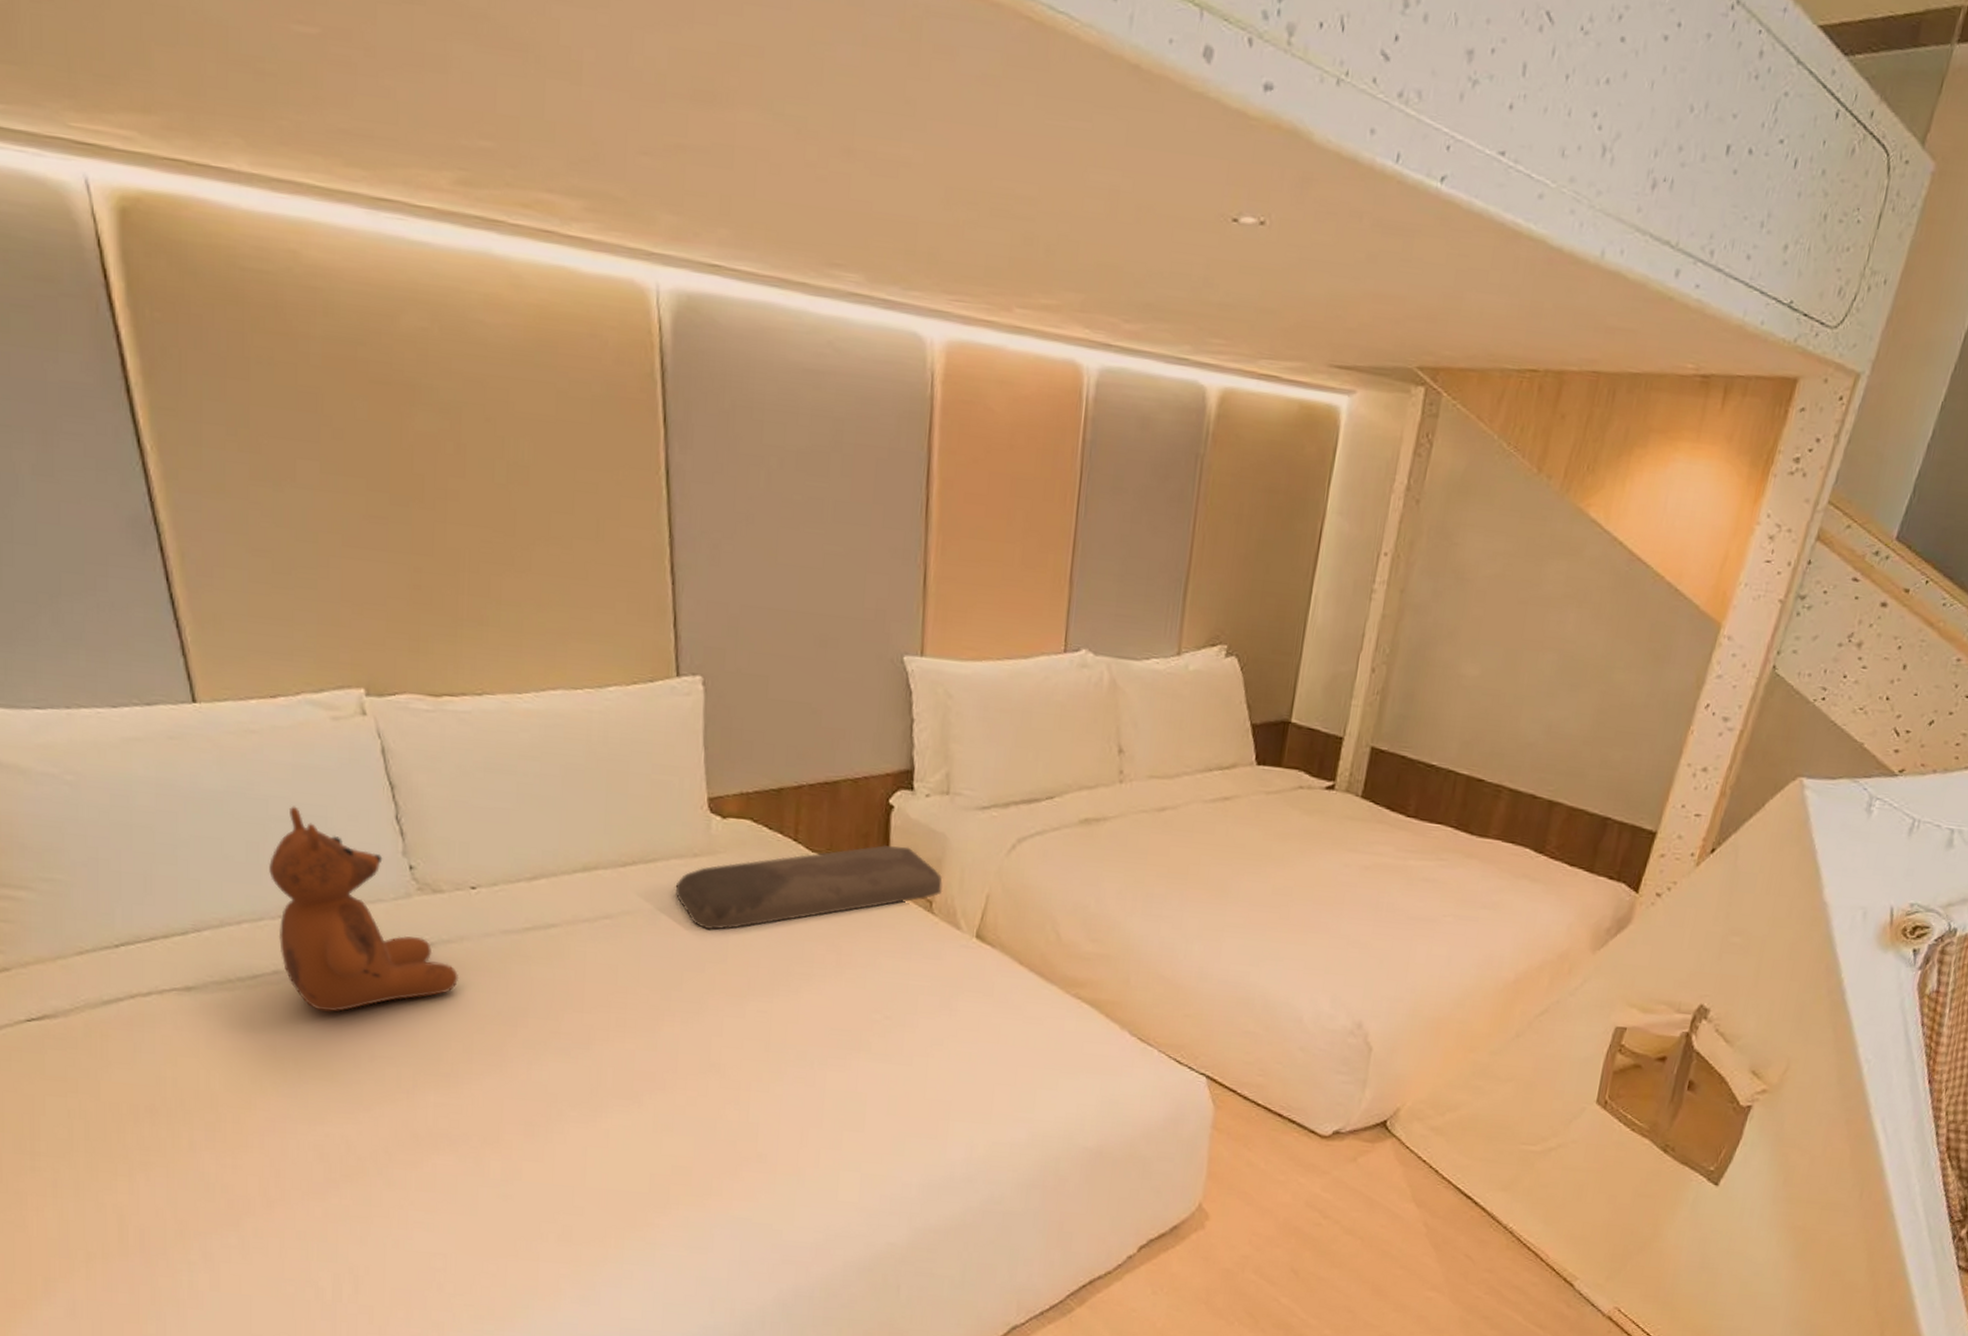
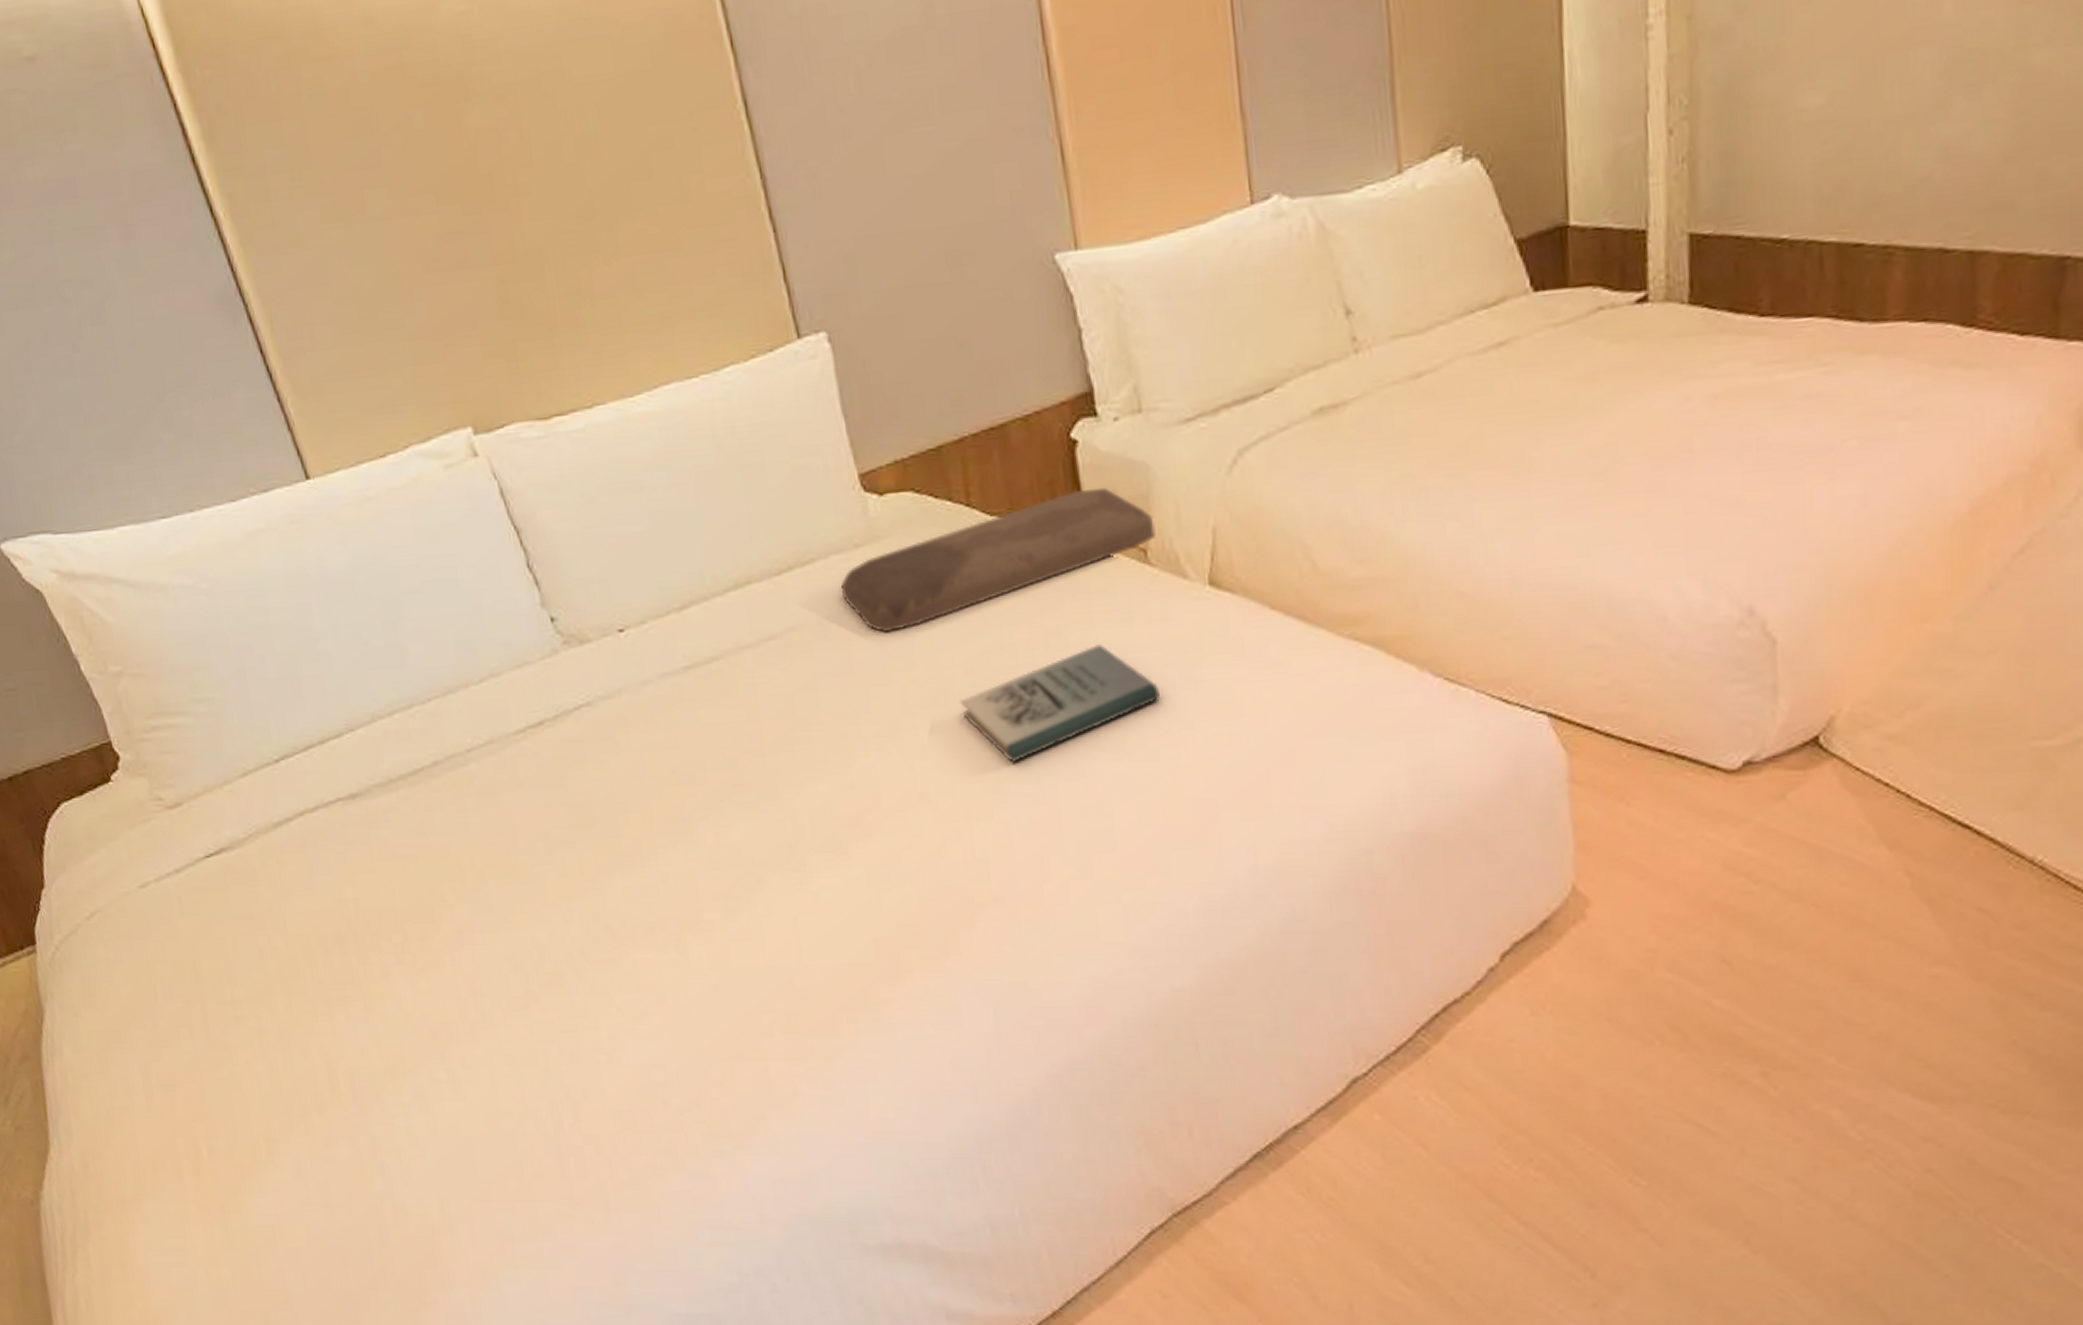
teddy bear: present [269,806,459,1012] -> none [409,573,624,800]
book: none [759,968,921,1050] -> present [960,644,1160,762]

